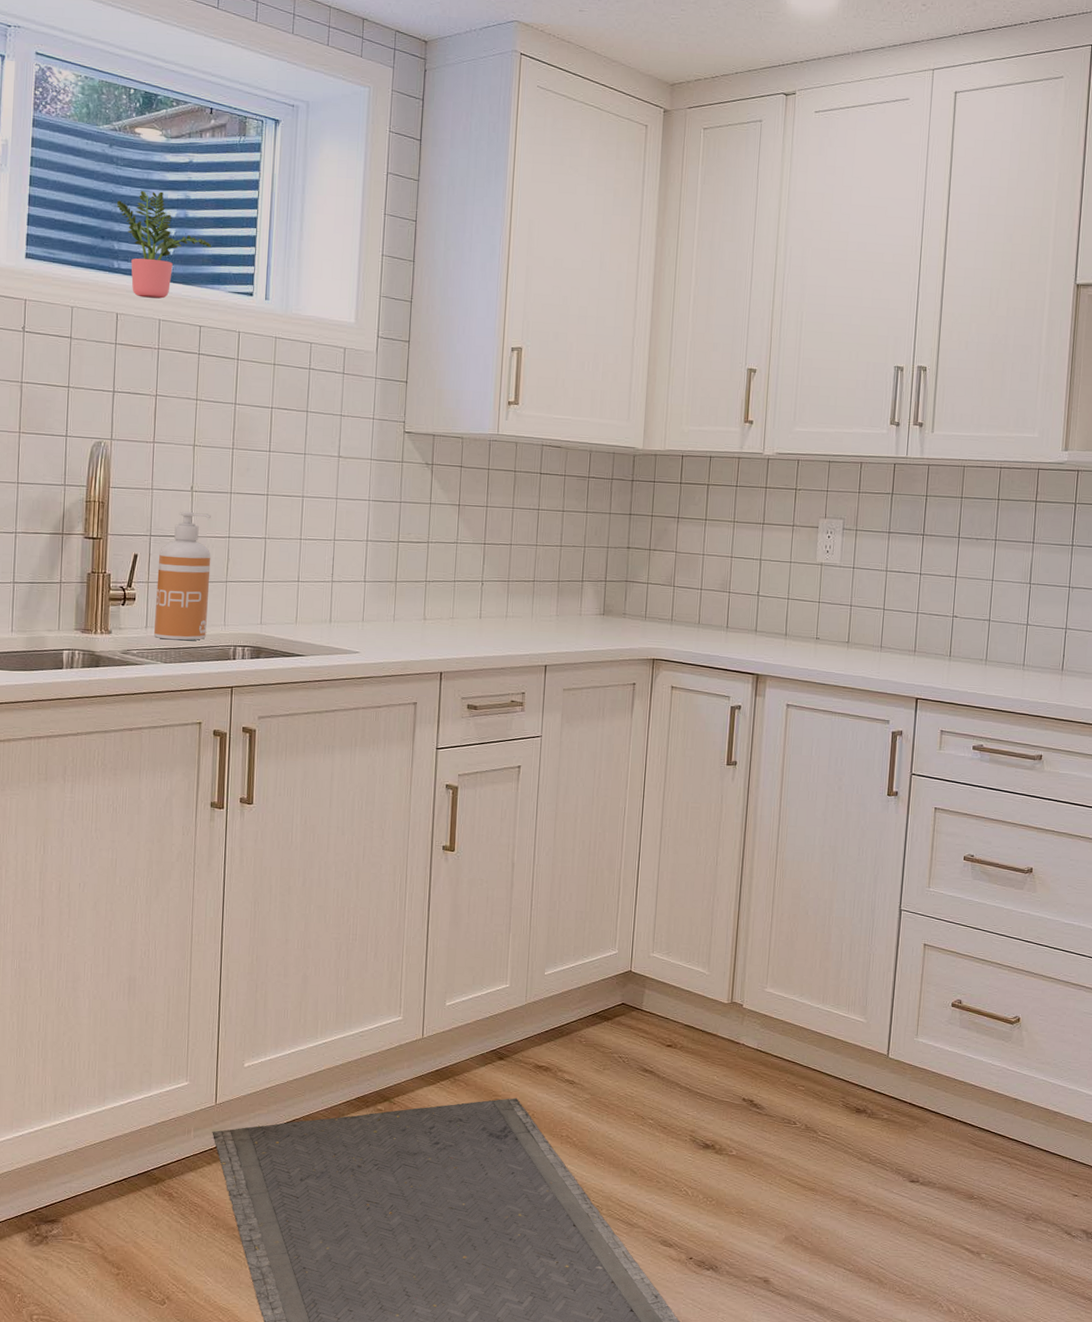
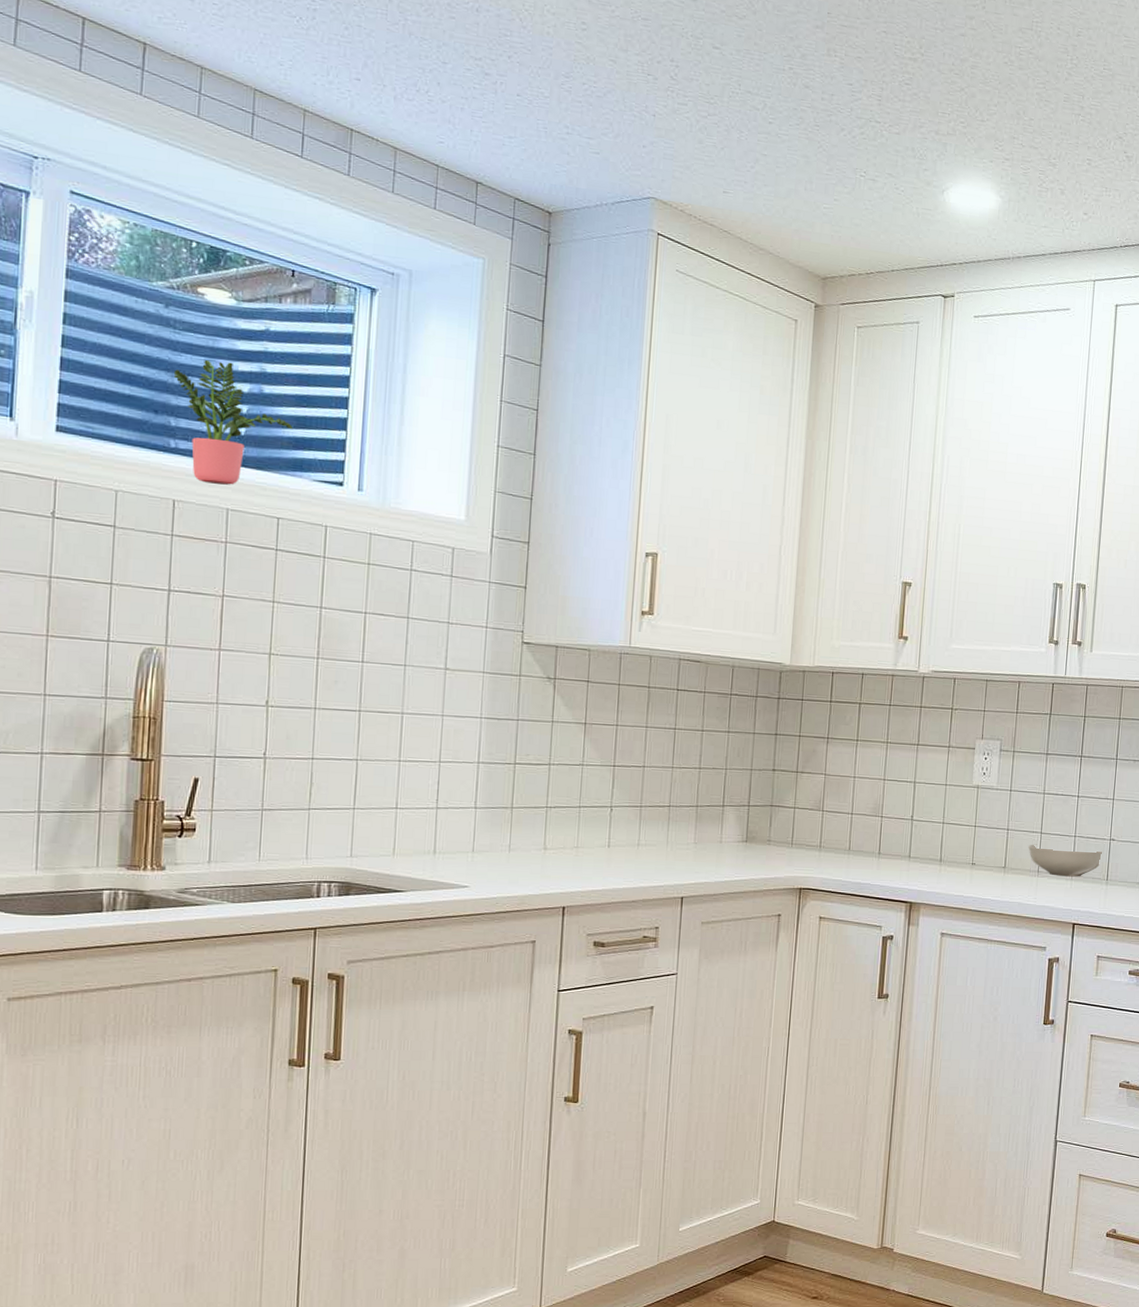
soap dispenser: present [153,511,211,641] -> none [218,729,291,877]
bowl: none [870,620,945,653] -> present [1027,844,1102,877]

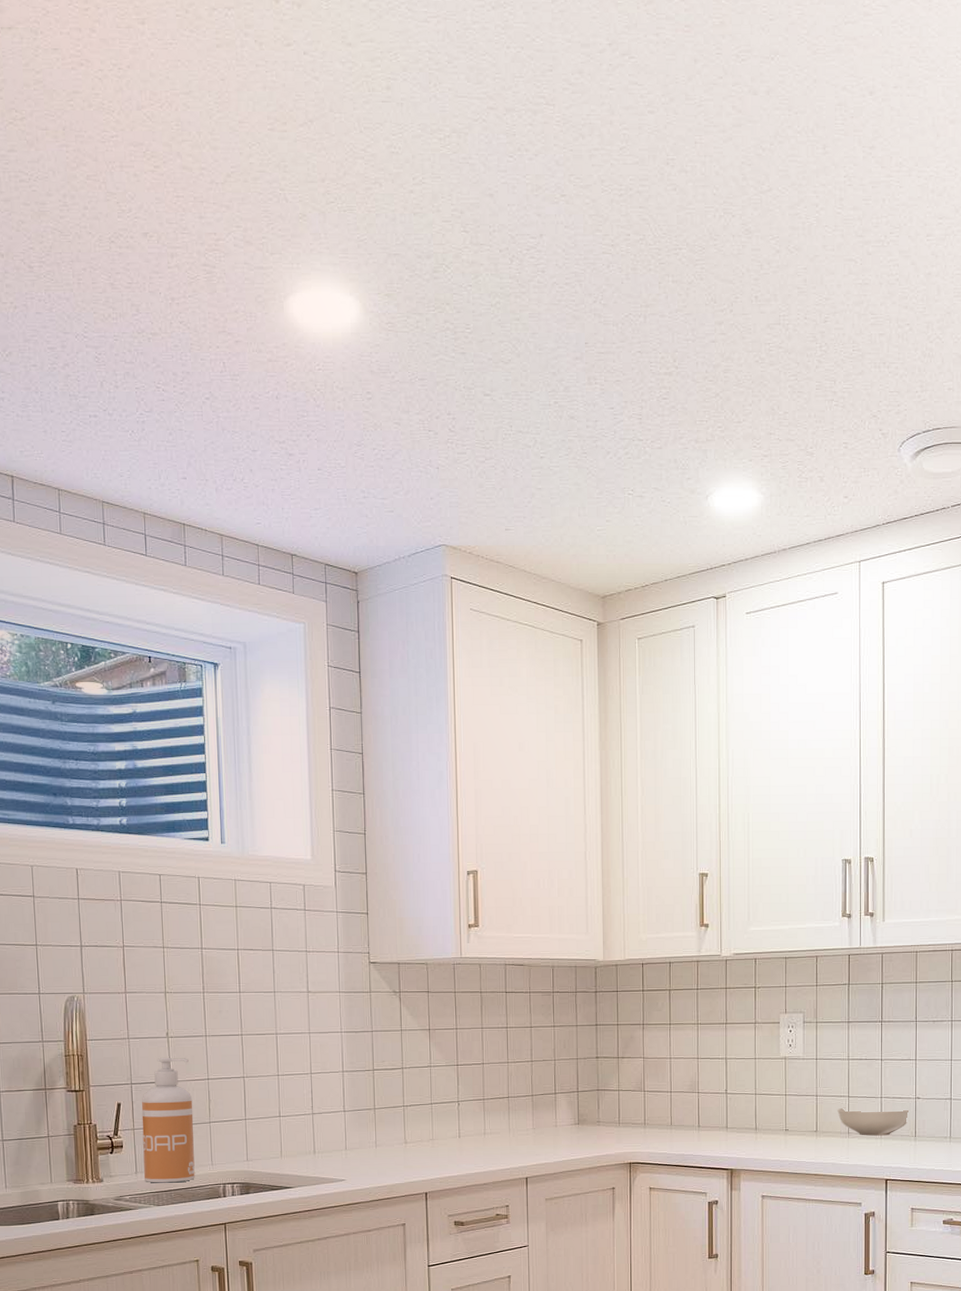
potted plant: present [173,360,293,485] -> none [65,744,164,851]
soap dispenser: none [218,729,291,877] -> present [141,1057,195,1183]

